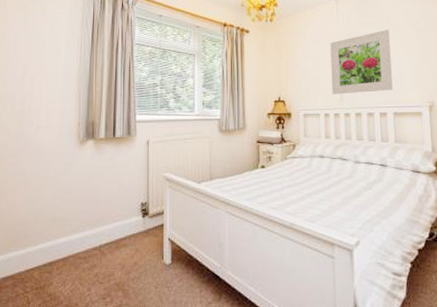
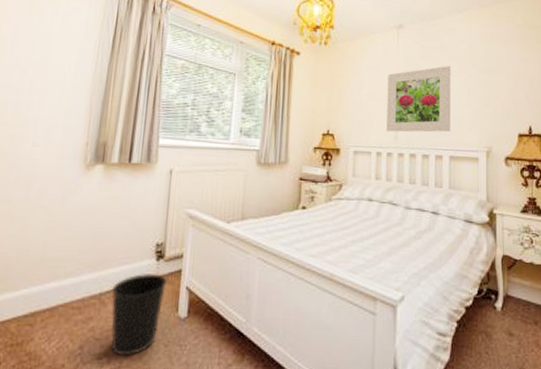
wastebasket: none [109,227,153,296] -> present [110,273,168,356]

